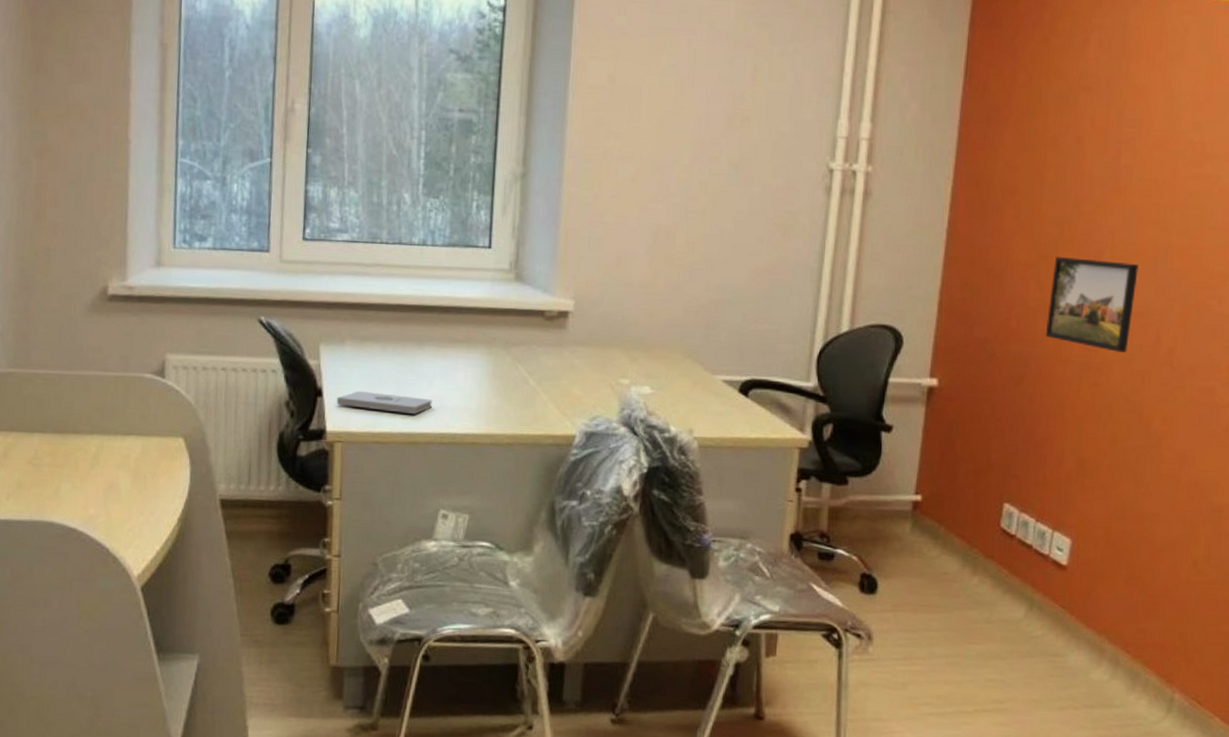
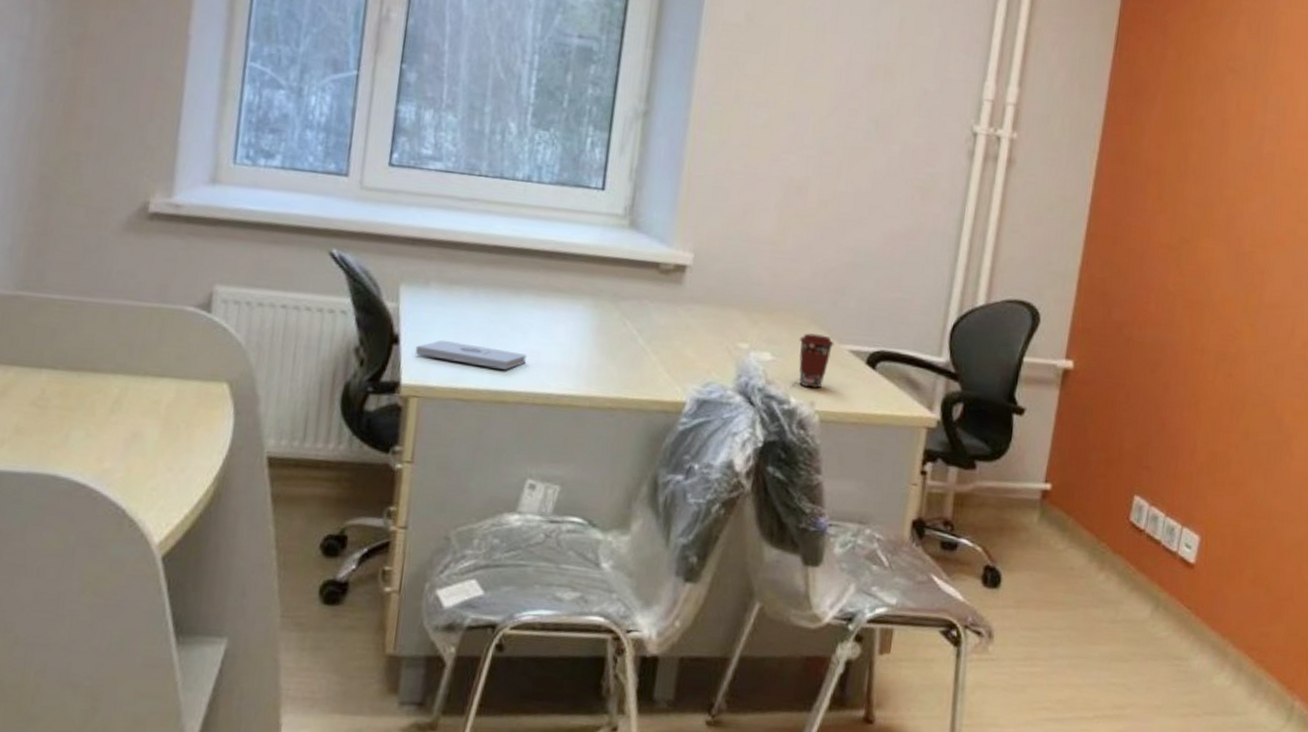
coffee cup: none [675,367,708,417] -> present [798,333,834,389]
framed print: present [1045,256,1139,352] -> none [1183,241,1277,344]

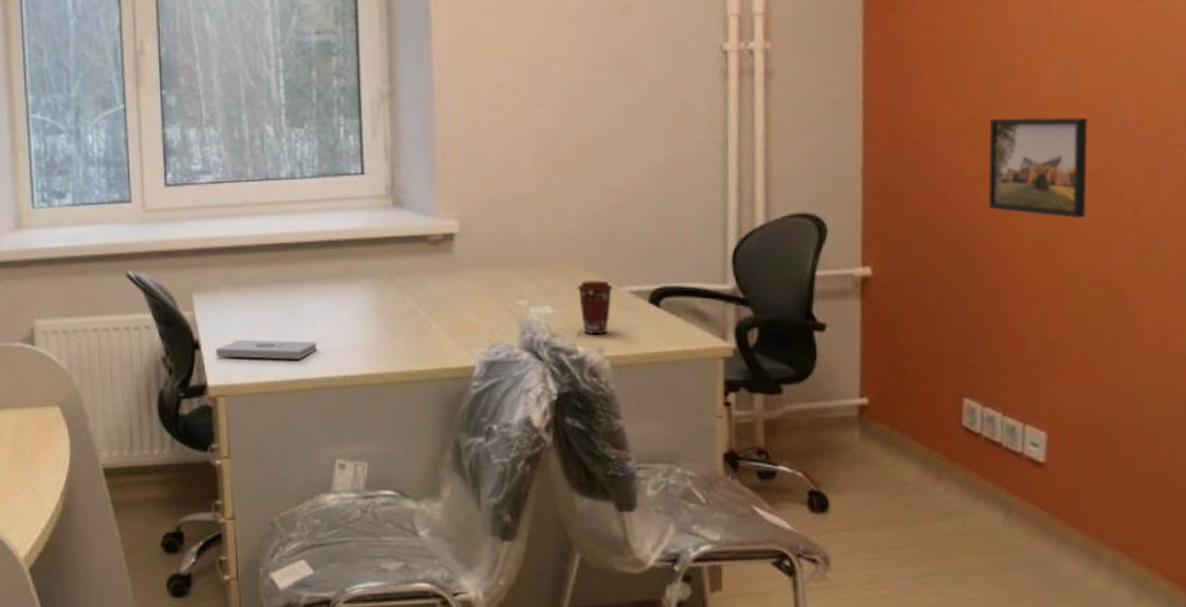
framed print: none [1183,241,1277,344] -> present [988,117,1088,218]

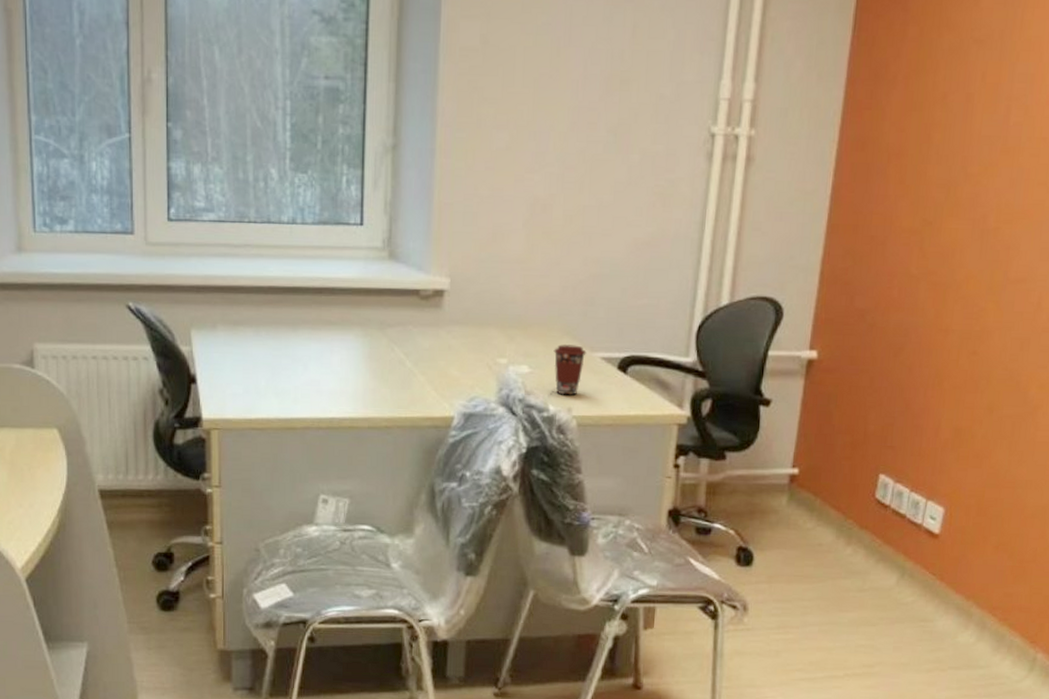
notepad: present [215,339,317,360] -> none [211,376,308,399]
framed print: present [988,117,1088,218] -> none [926,221,1023,320]

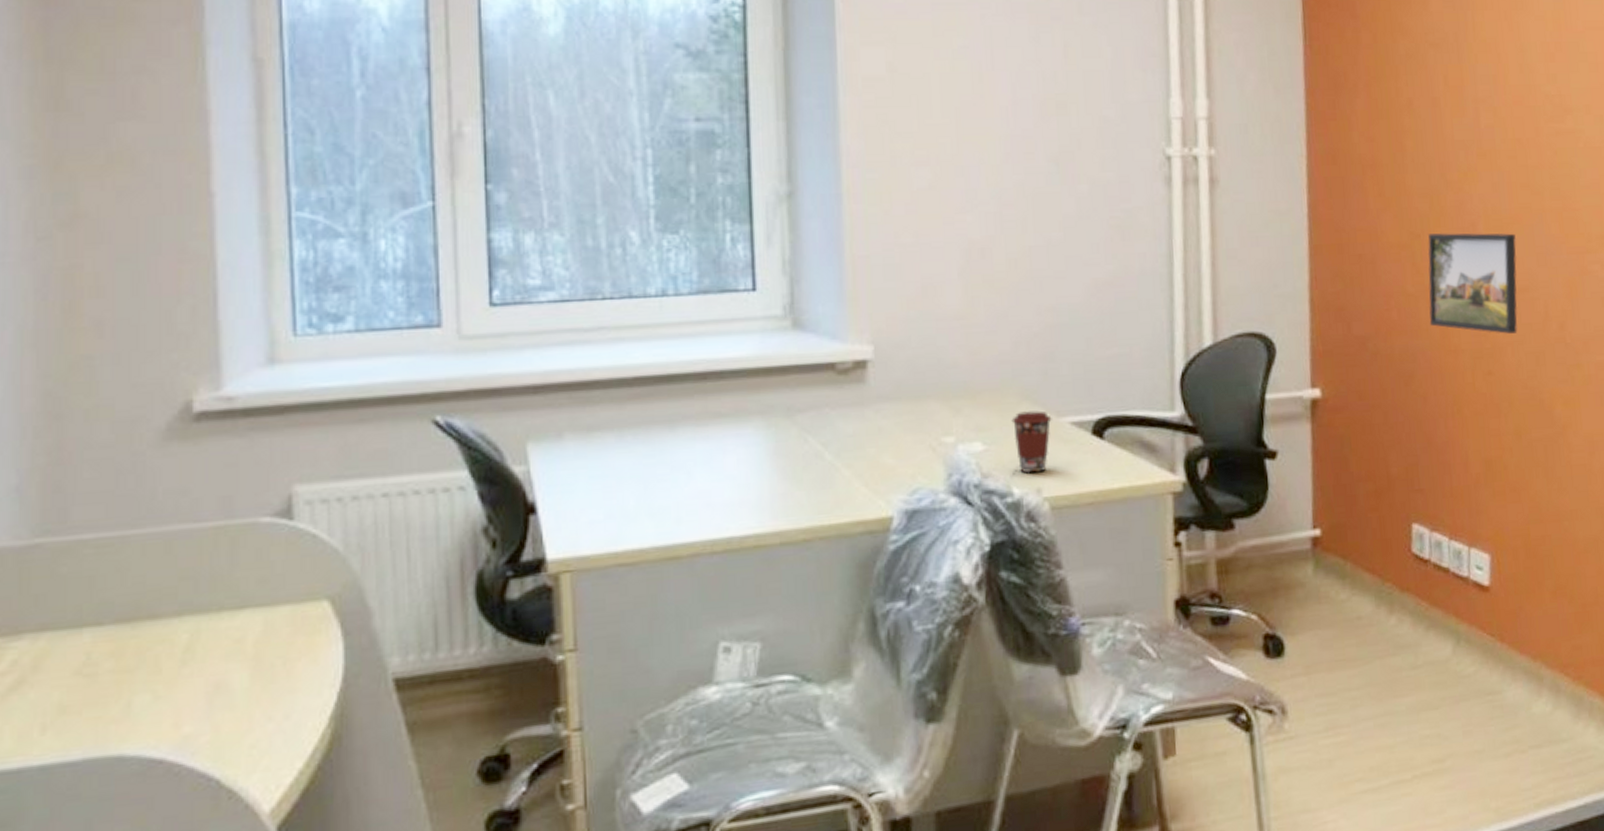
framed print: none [926,221,1023,320] -> present [1427,232,1518,334]

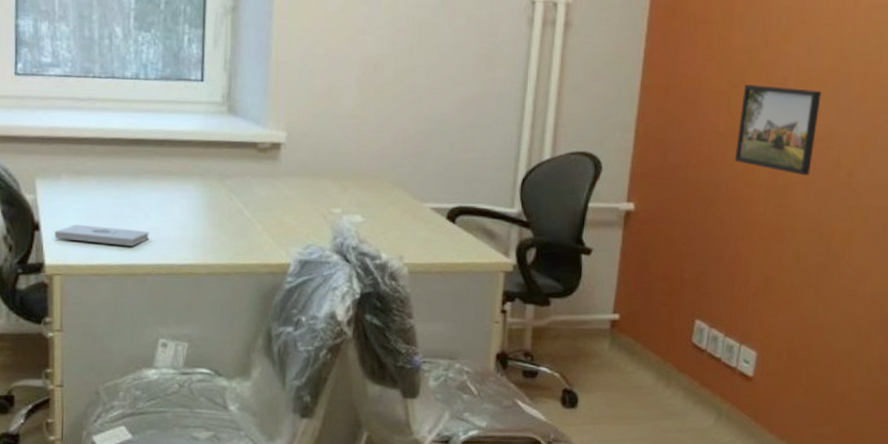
notepad: none [558,496,695,523] -> present [54,224,149,246]
coffee cup: present [1011,410,1052,473] -> none [385,195,417,244]

